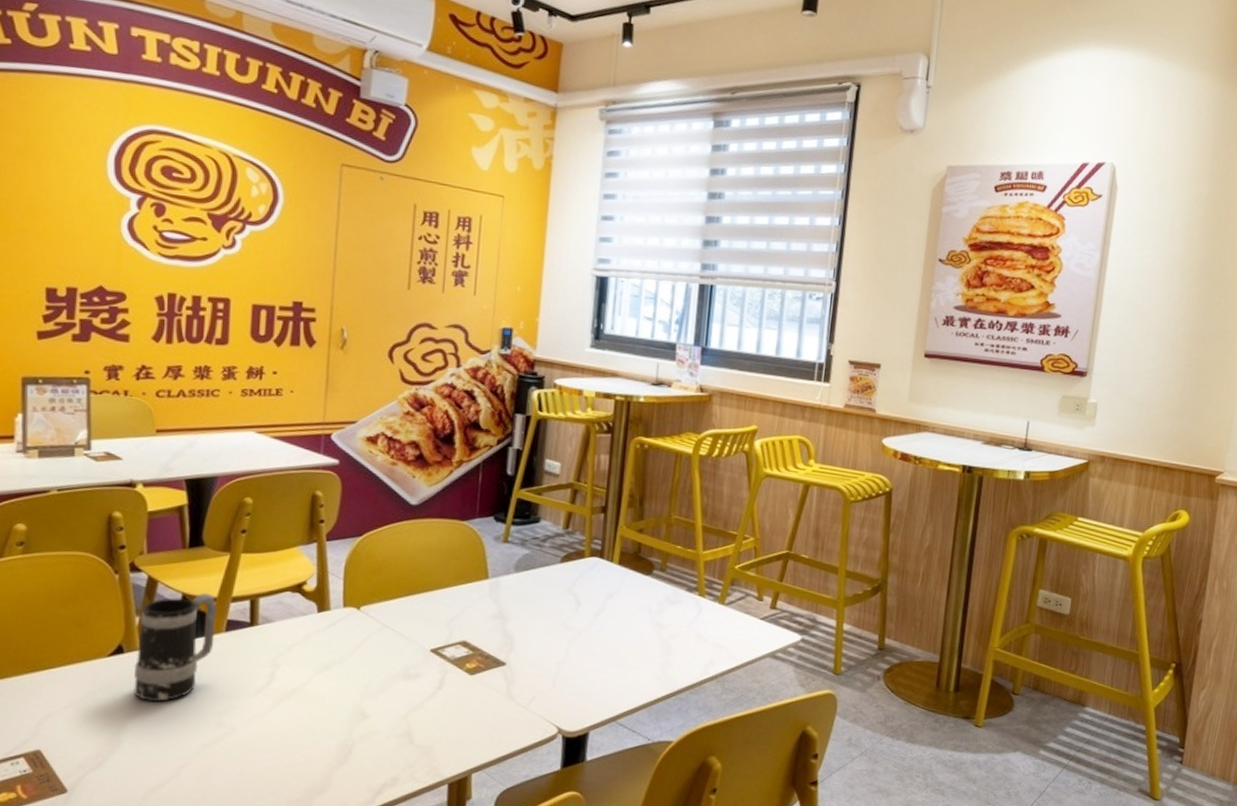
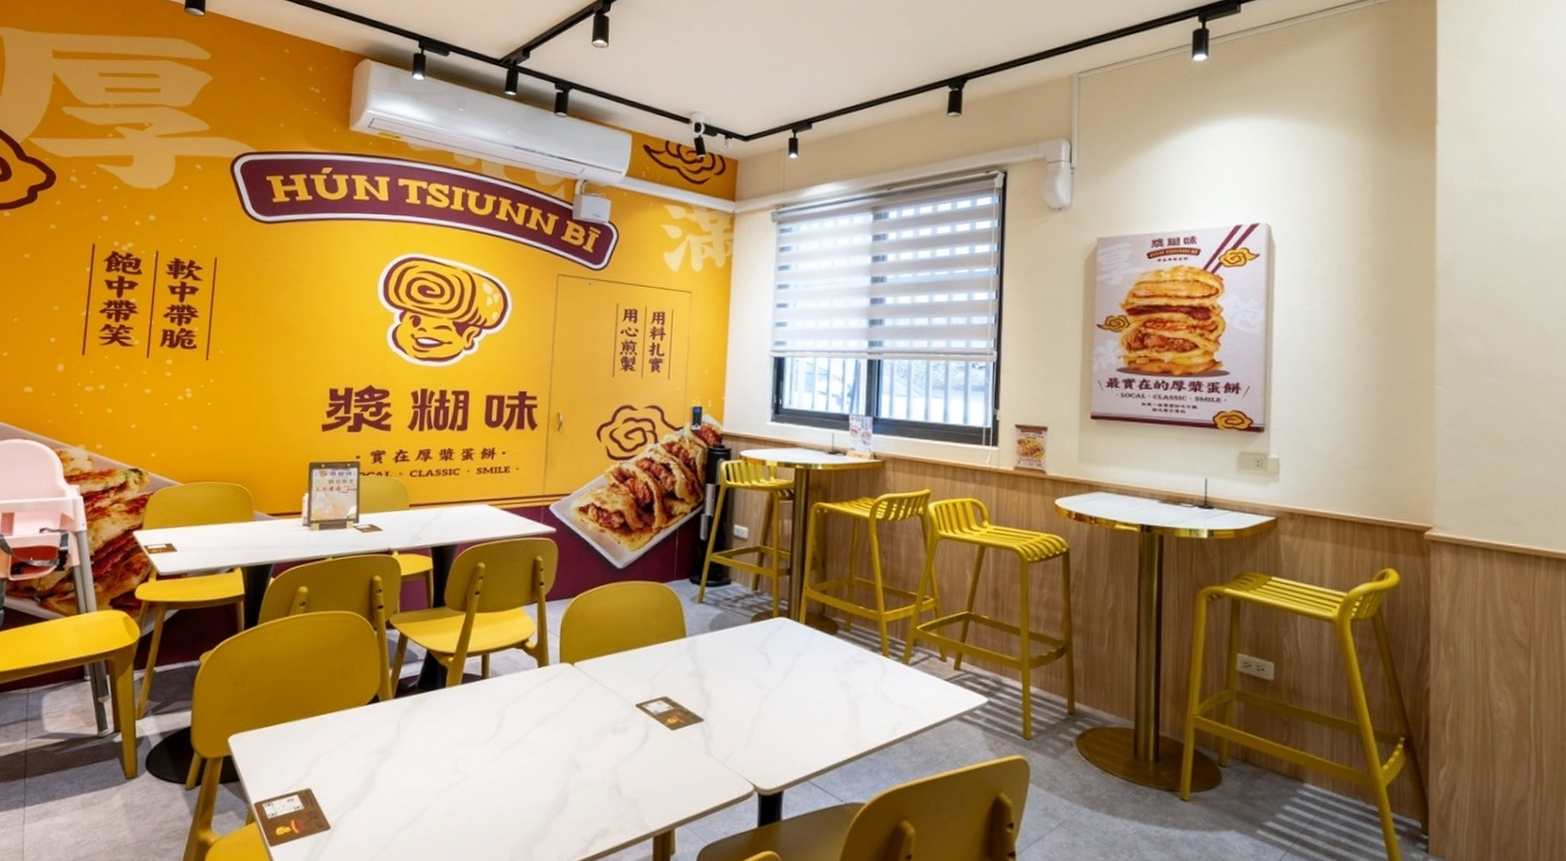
mug: present [134,592,218,702] -> none [386,648,456,748]

